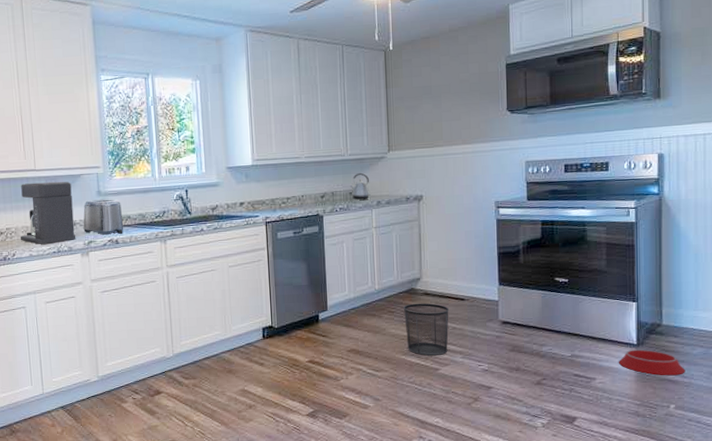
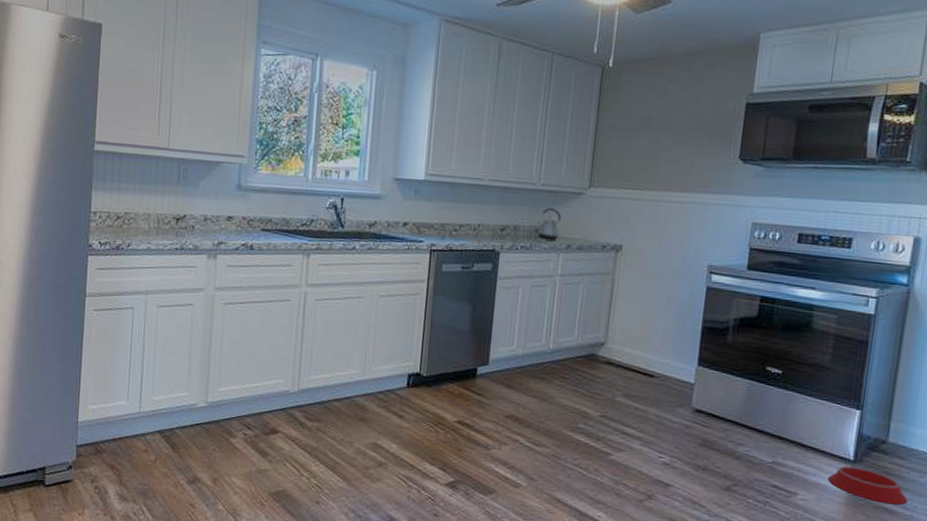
coffee maker: present [20,181,76,245] -> none [138,163,208,239]
toaster: present [83,199,124,235] -> none [214,194,263,240]
waste bin: present [403,303,449,356] -> none [577,371,634,439]

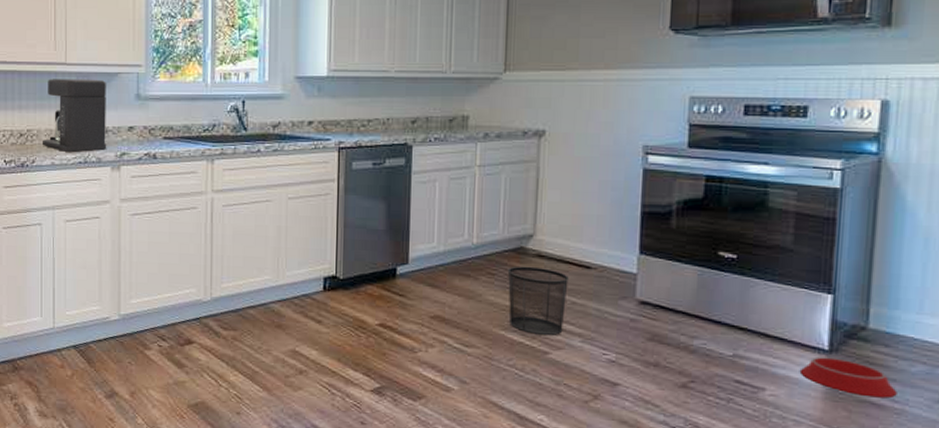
coffee maker: none [138,163,208,239] -> present [41,79,107,153]
kettle: present [537,207,562,241] -> none [451,95,477,131]
waste bin: none [577,371,634,439] -> present [507,266,569,336]

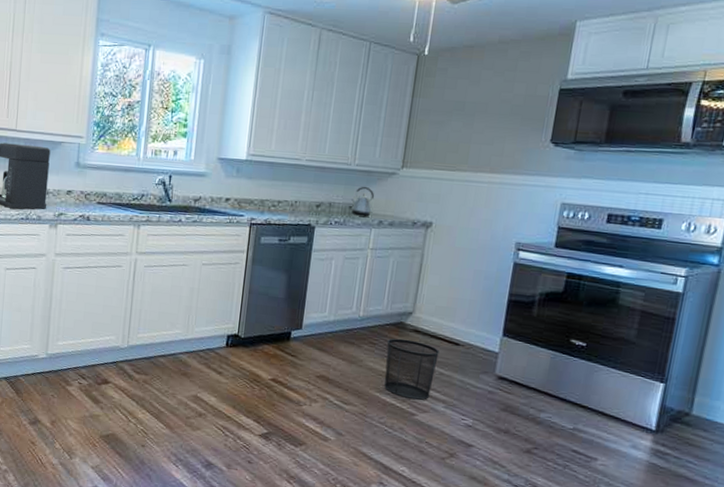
kettle: none [451,95,477,131] -> present [350,186,375,218]
pet bowl: present [799,357,897,398] -> none [628,435,709,475]

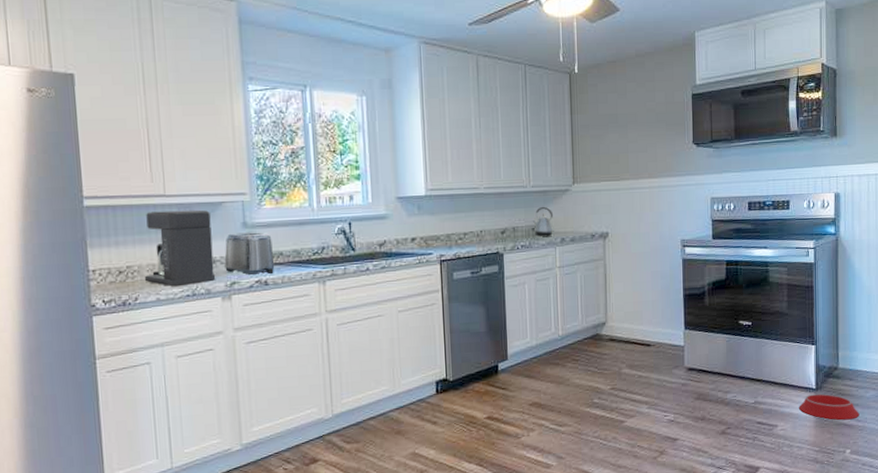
toaster: none [55,170,99,212] -> present [224,232,275,275]
waste bin: present [384,338,439,400] -> none [588,349,635,408]
pet bowl: none [628,435,709,475] -> present [798,393,860,420]

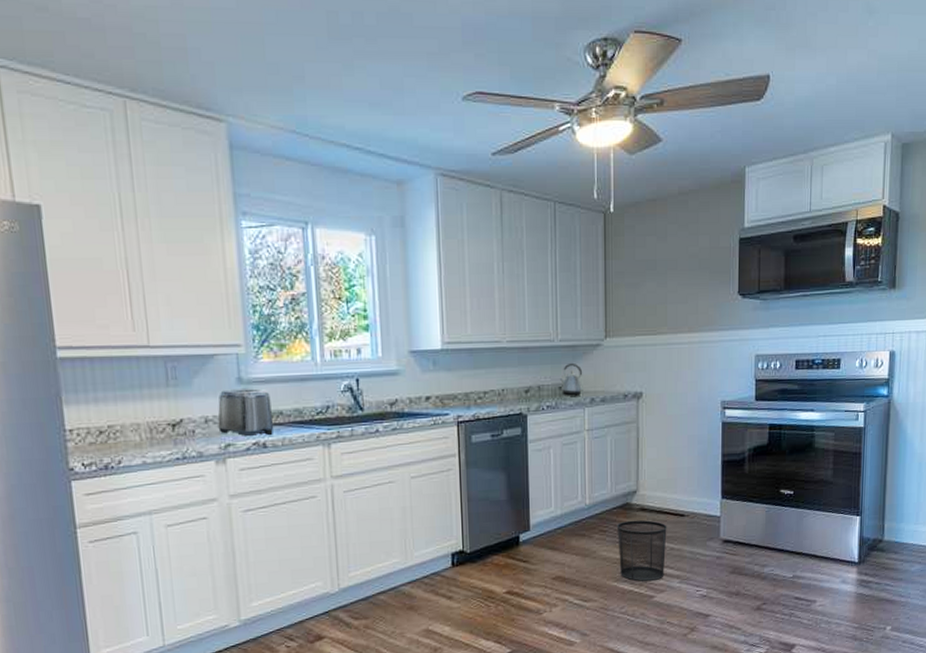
coffee maker: present [144,209,216,287] -> none [127,363,209,449]
waste bin: none [588,349,635,408] -> present [616,519,667,582]
pet bowl: present [798,393,860,420] -> none [839,567,903,596]

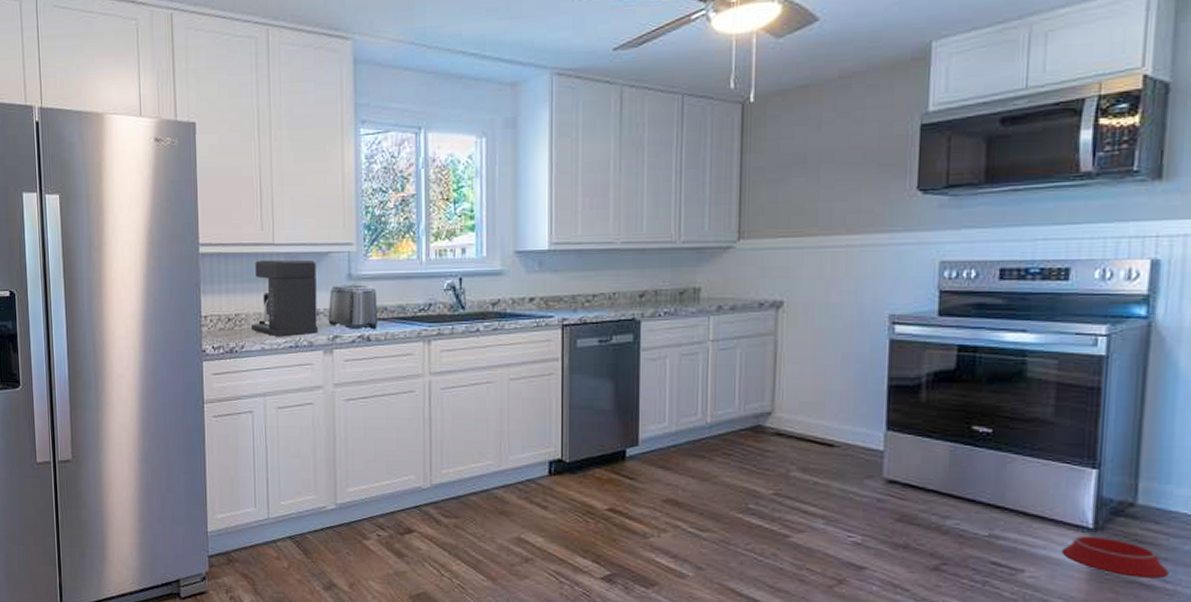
coffee maker: none [127,363,209,449] -> present [250,259,319,337]
kettle: present [560,362,583,397] -> none [681,266,709,304]
waste bin: present [616,519,667,582] -> none [744,445,810,519]
pet bowl: none [839,567,903,596] -> present [1061,535,1169,579]

